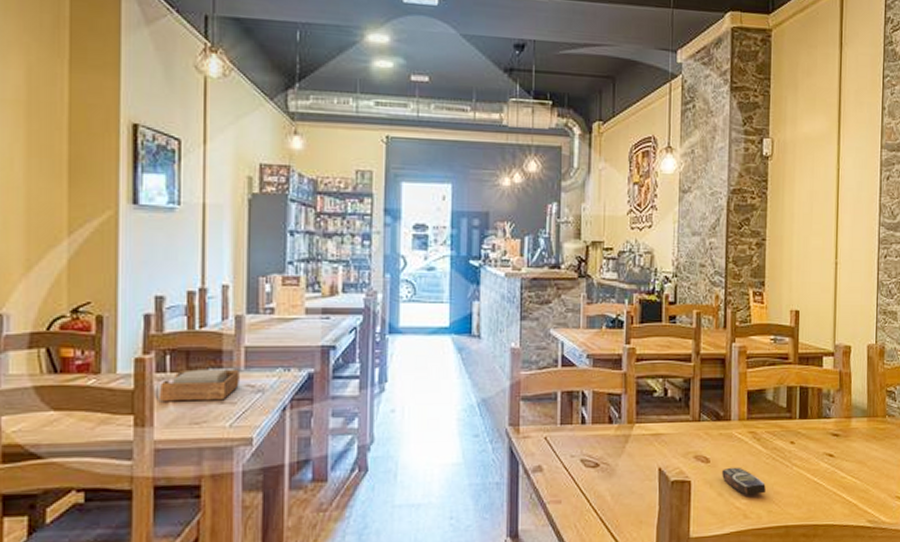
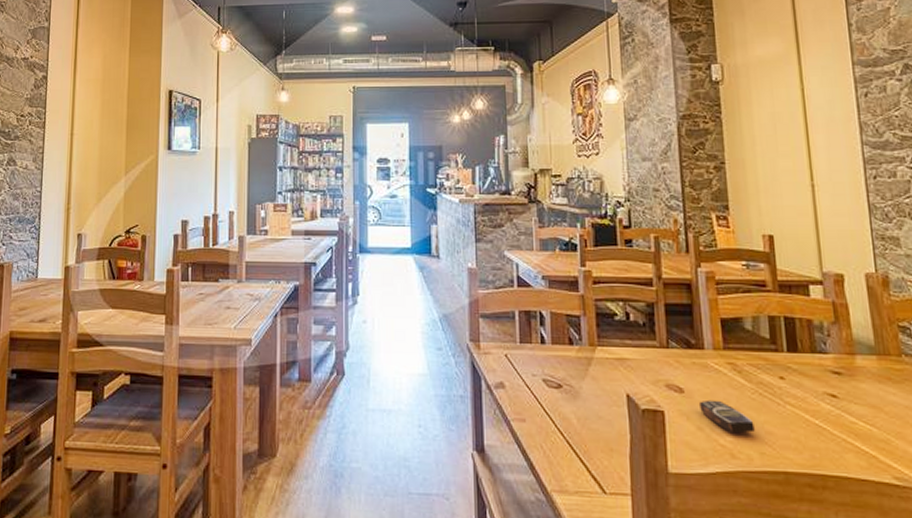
napkin holder: present [160,368,239,402] -> none [184,279,242,306]

